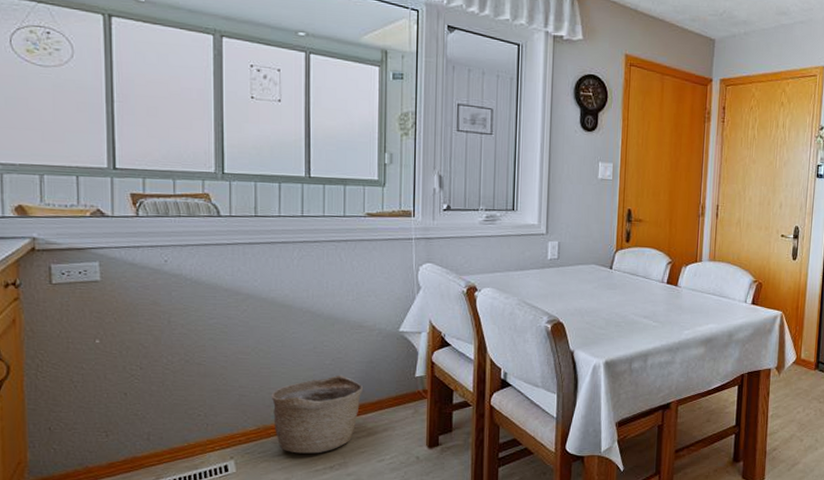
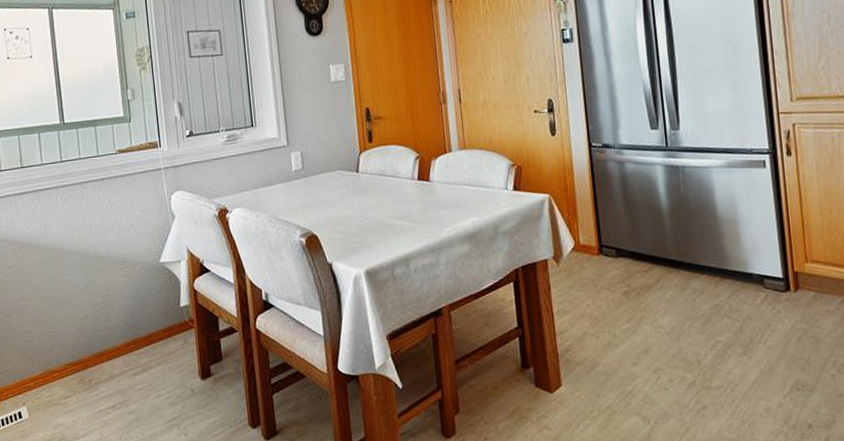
basket: present [271,374,364,454] -> none [52,312,134,395]

